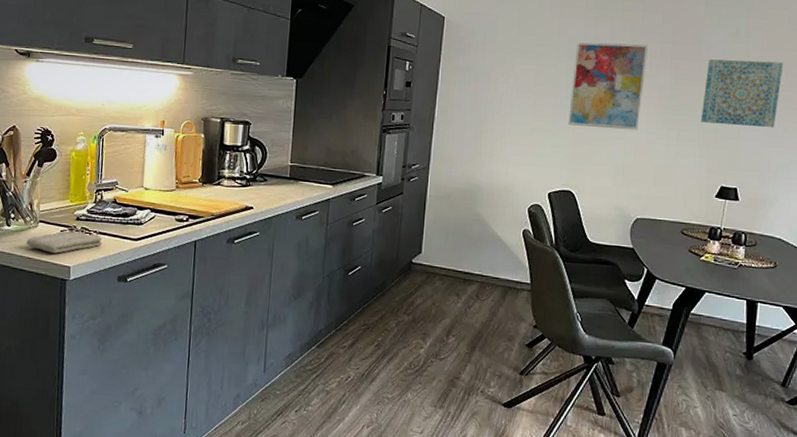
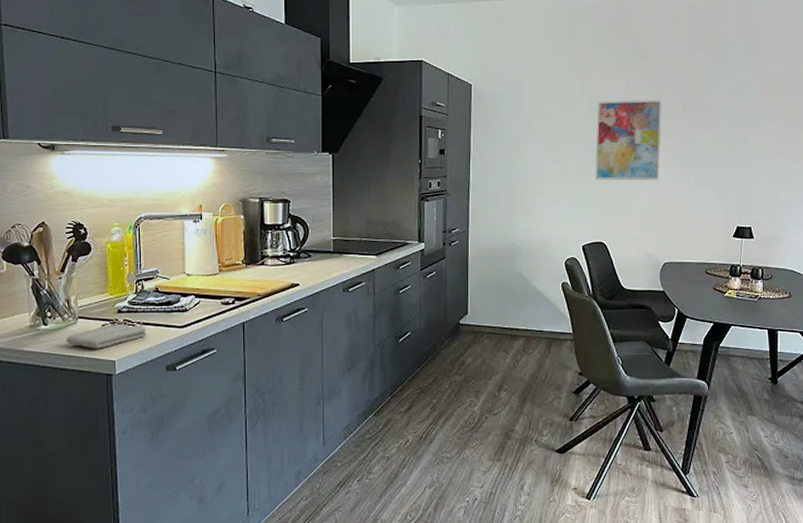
wall art: present [701,59,784,128] -> none [714,108,783,170]

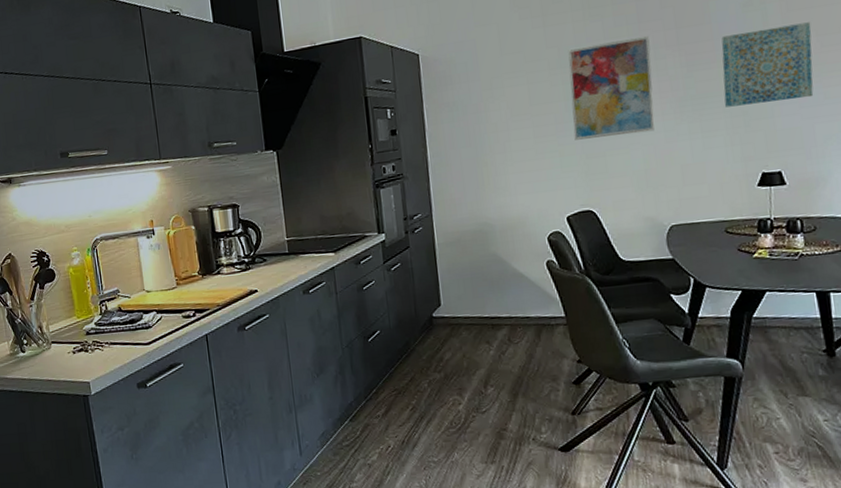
washcloth: present [66,324,147,349] -> none [43,346,116,372]
wall art: none [714,108,783,170] -> present [721,22,814,107]

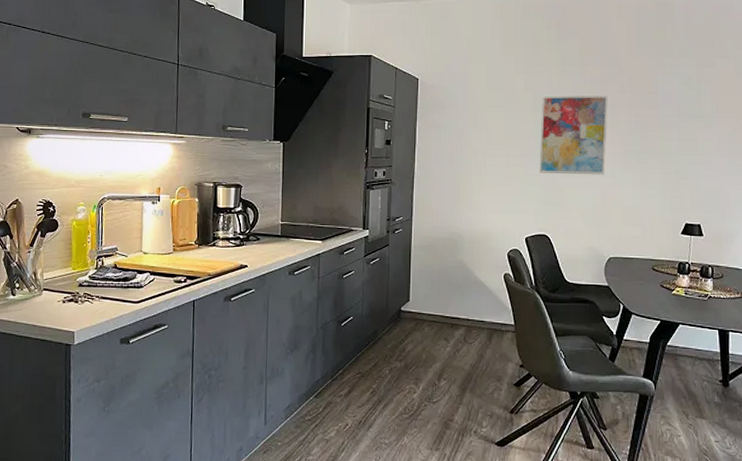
wall art: present [721,22,814,107] -> none [662,105,734,167]

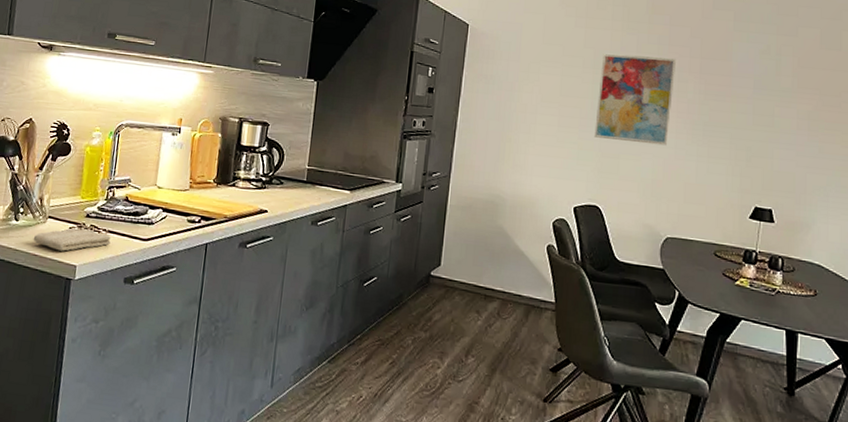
washcloth: none [31,297,104,320] -> present [33,228,111,251]

